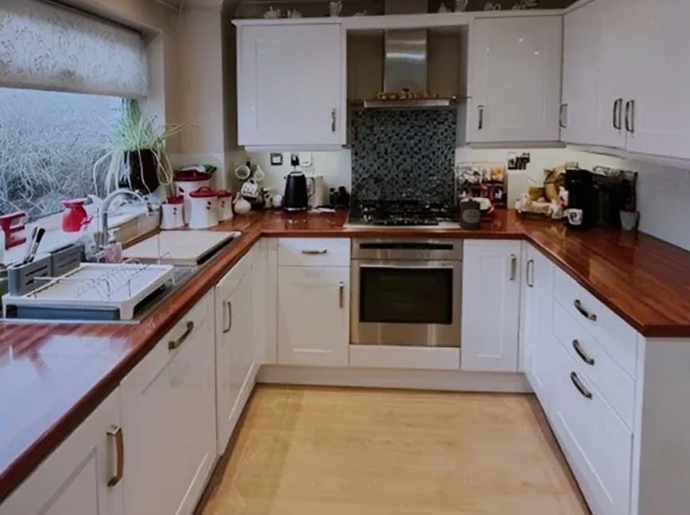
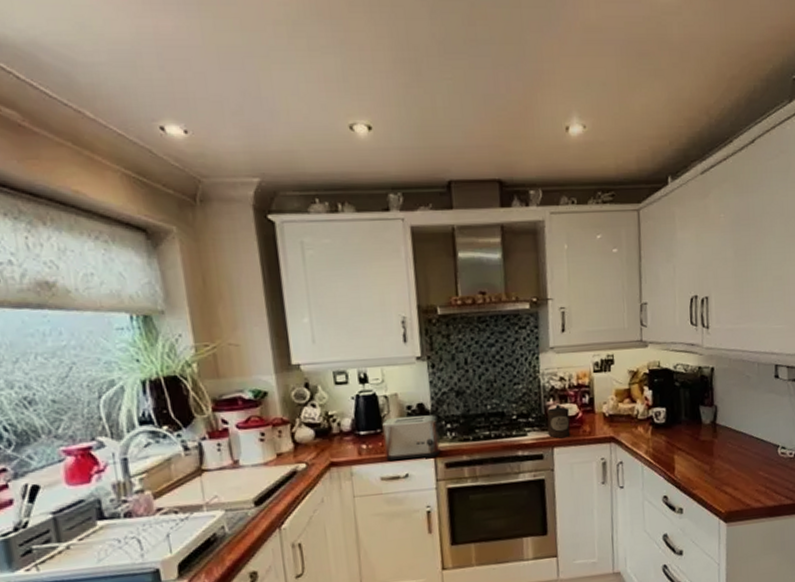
toaster: none [308,197,360,237] -> present [382,415,442,461]

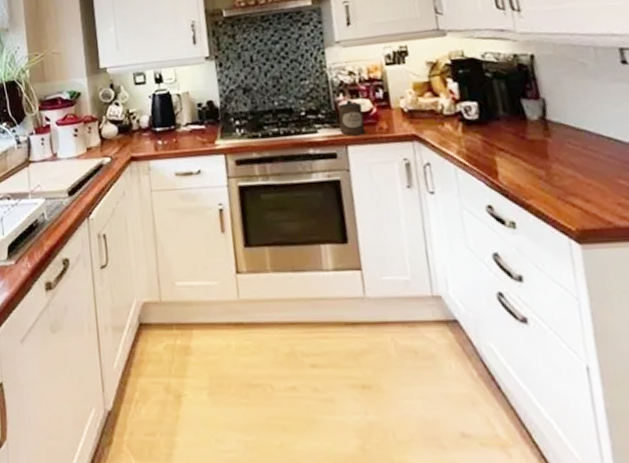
toaster: present [382,415,442,461] -> none [176,112,231,157]

